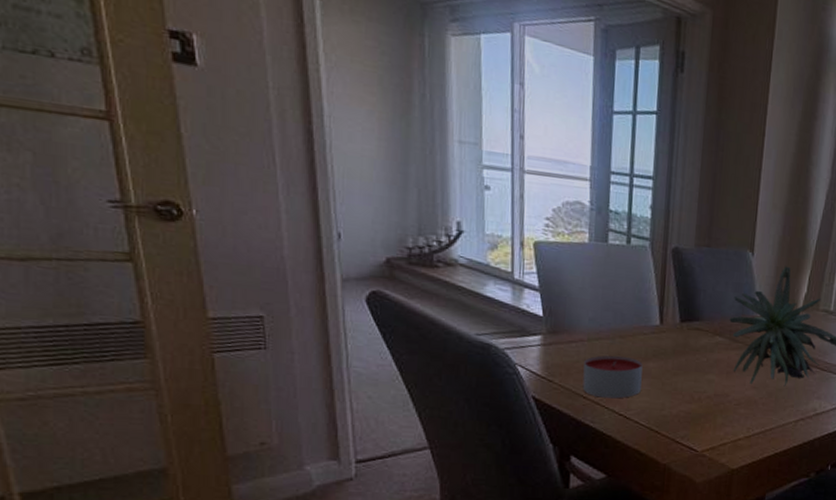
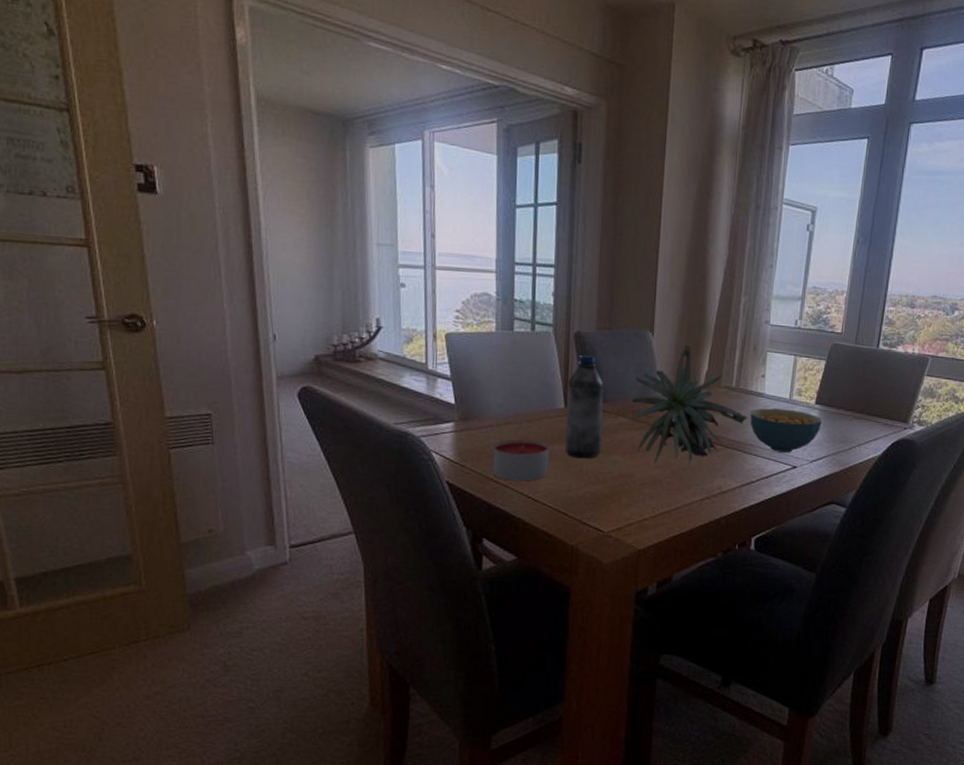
water bottle: none [660,271,702,377] -> present [565,354,604,459]

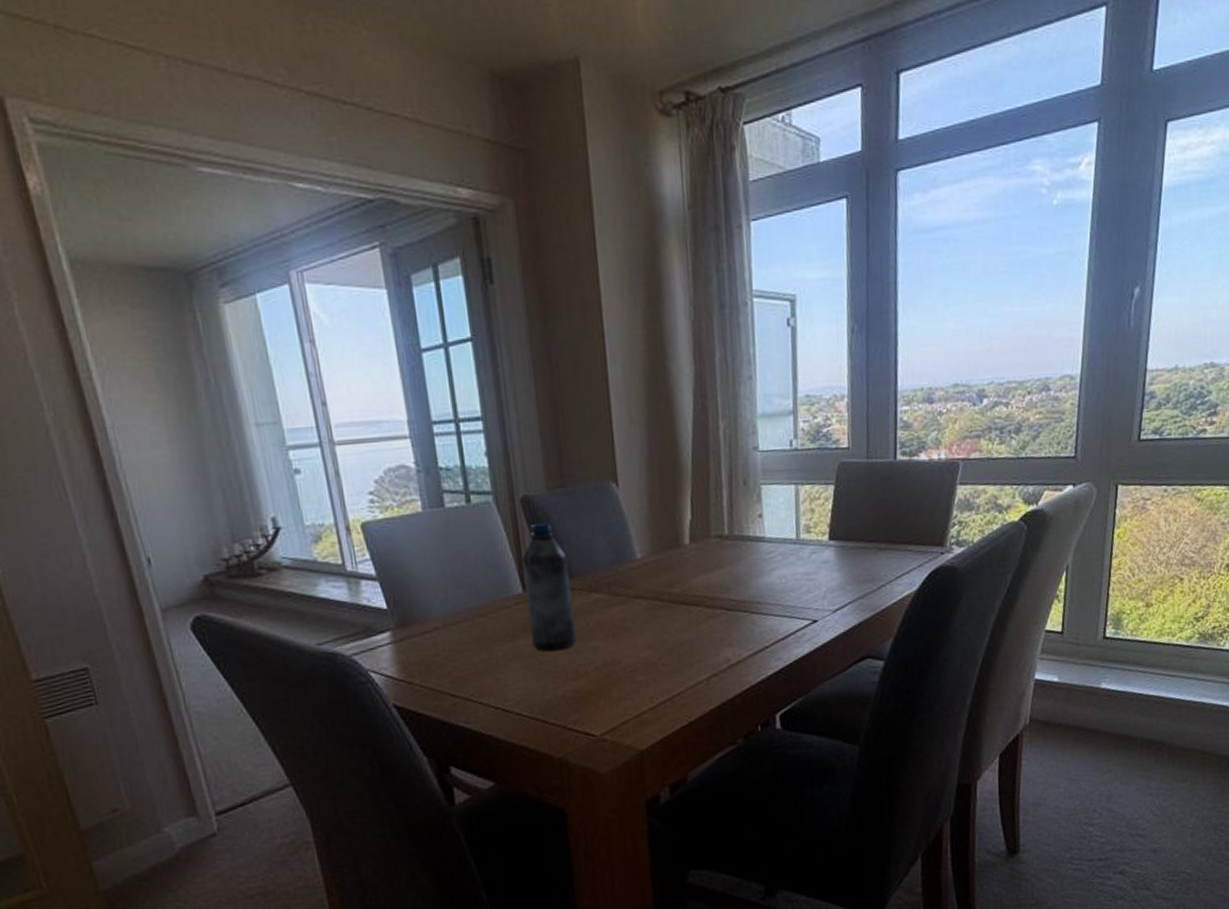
candle: present [493,439,549,482] -> none [444,637,516,692]
plant: present [632,344,748,465] -> none [604,491,749,644]
cereal bowl: present [750,408,822,453] -> none [751,551,840,607]

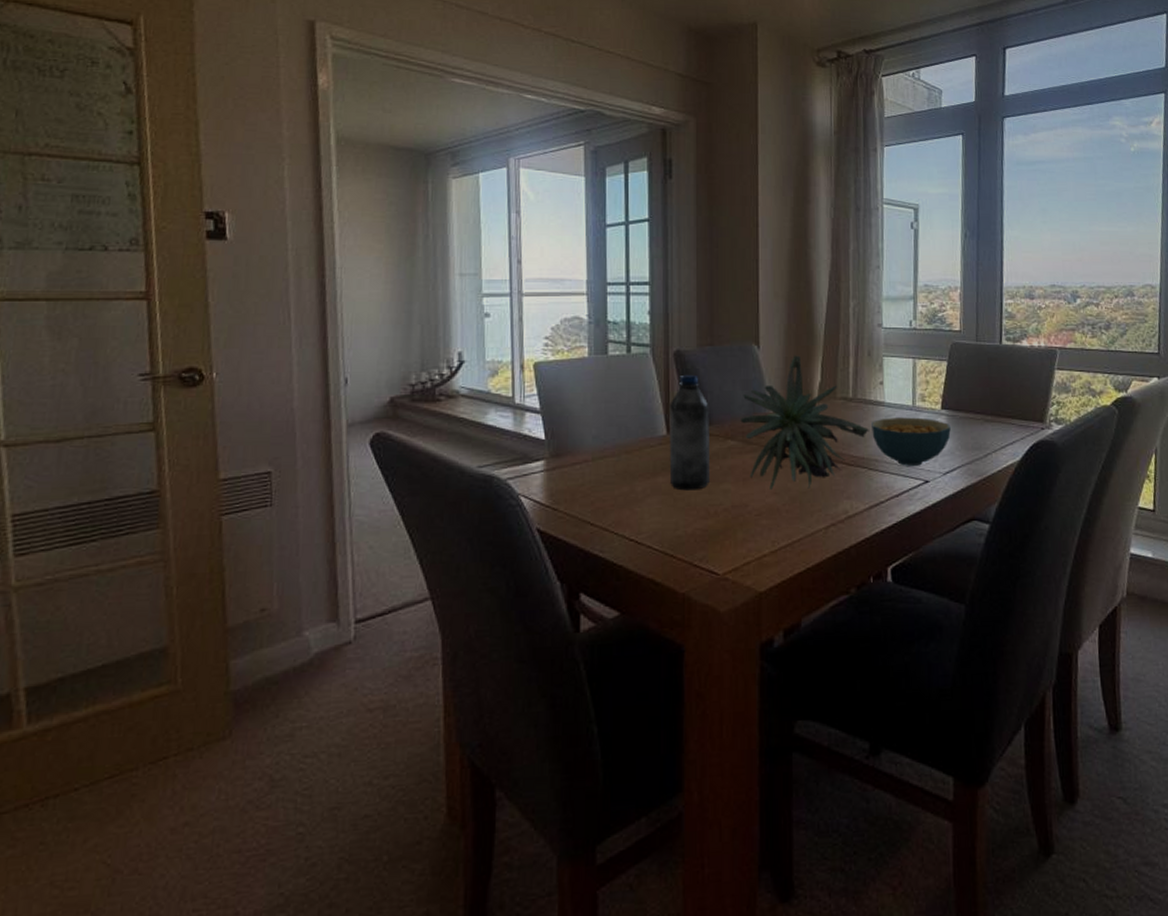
plant: none [604,491,749,644] -> present [740,355,869,490]
cereal bowl: none [751,551,840,607] -> present [871,417,951,466]

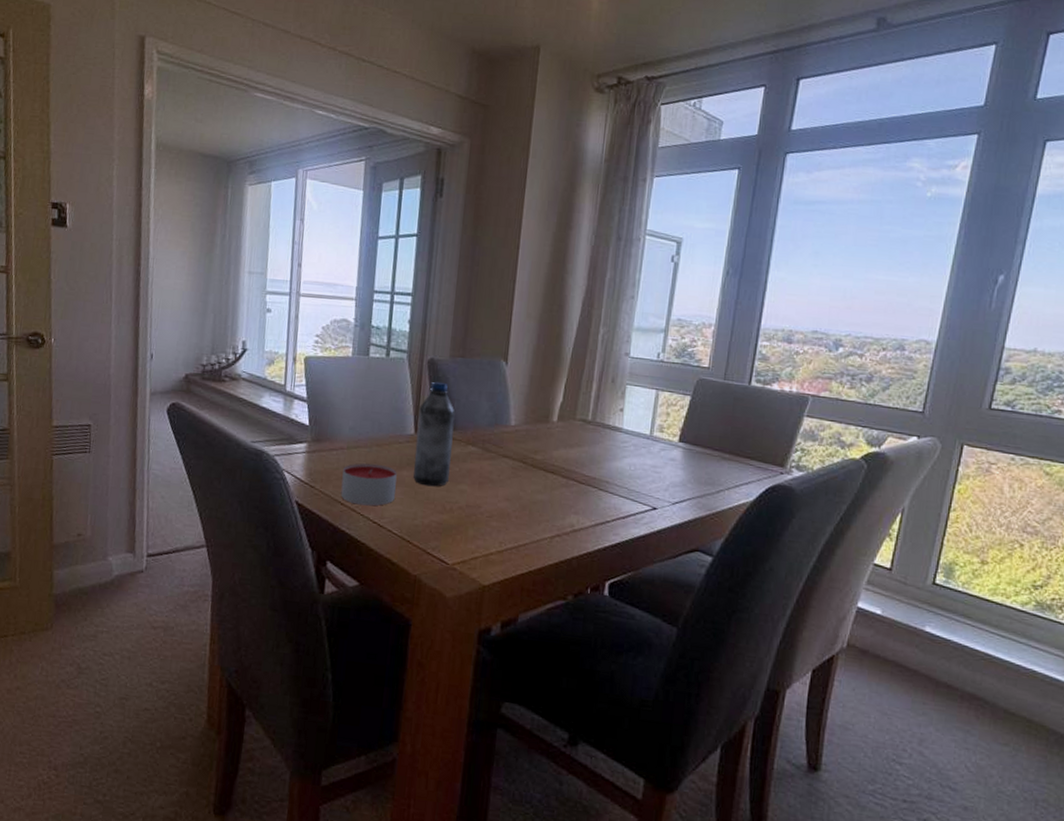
candle: none [589,473,652,523] -> present [340,463,397,506]
plant: present [740,355,869,490] -> none [482,374,604,500]
cereal bowl: present [871,417,951,466] -> none [606,443,686,493]

